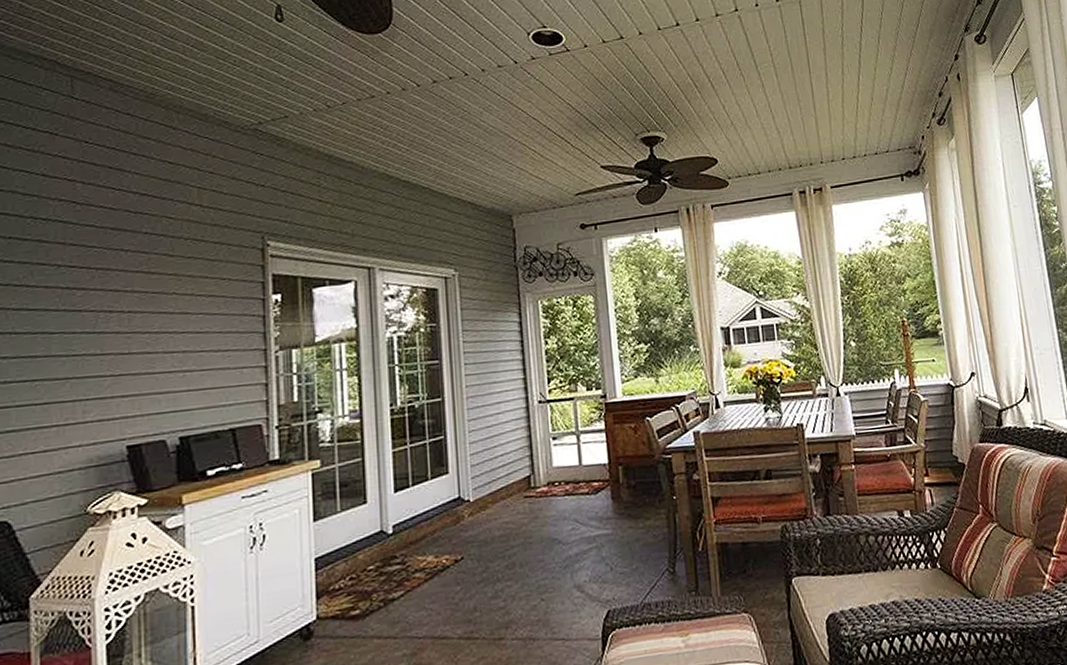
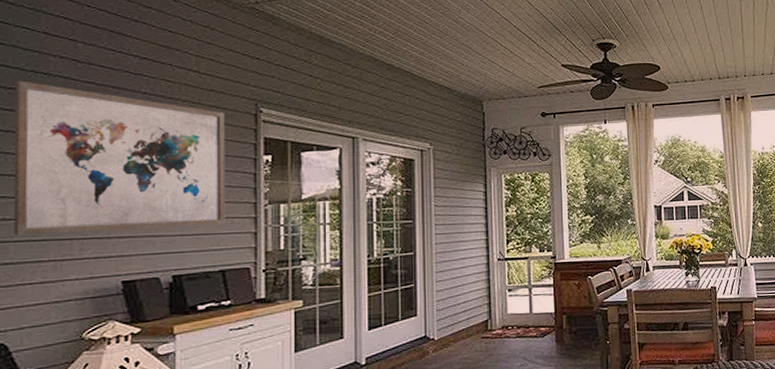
wall art: none [14,228,234,399] -> present [13,80,226,235]

